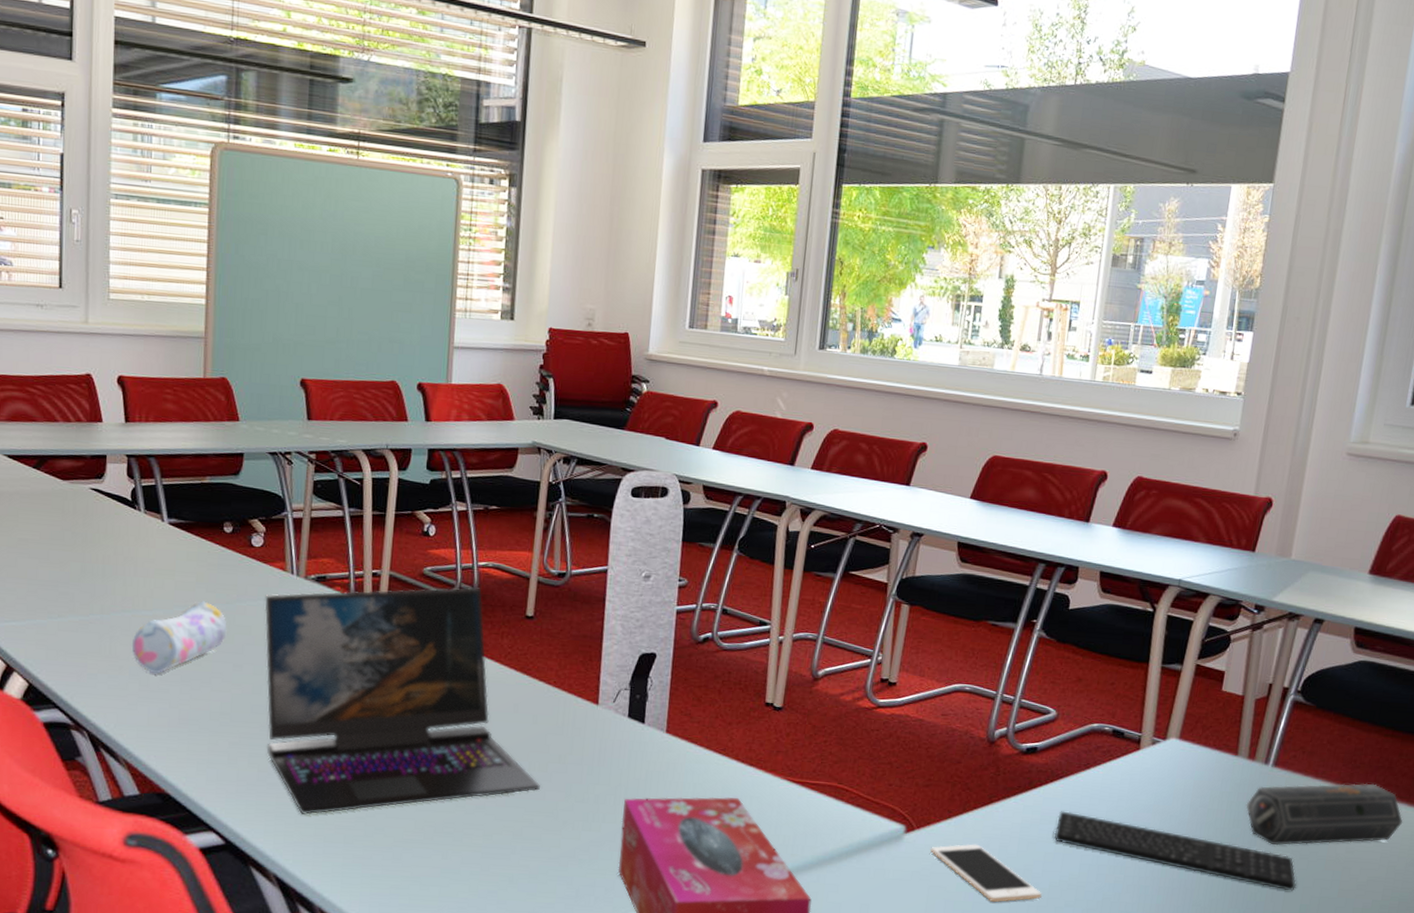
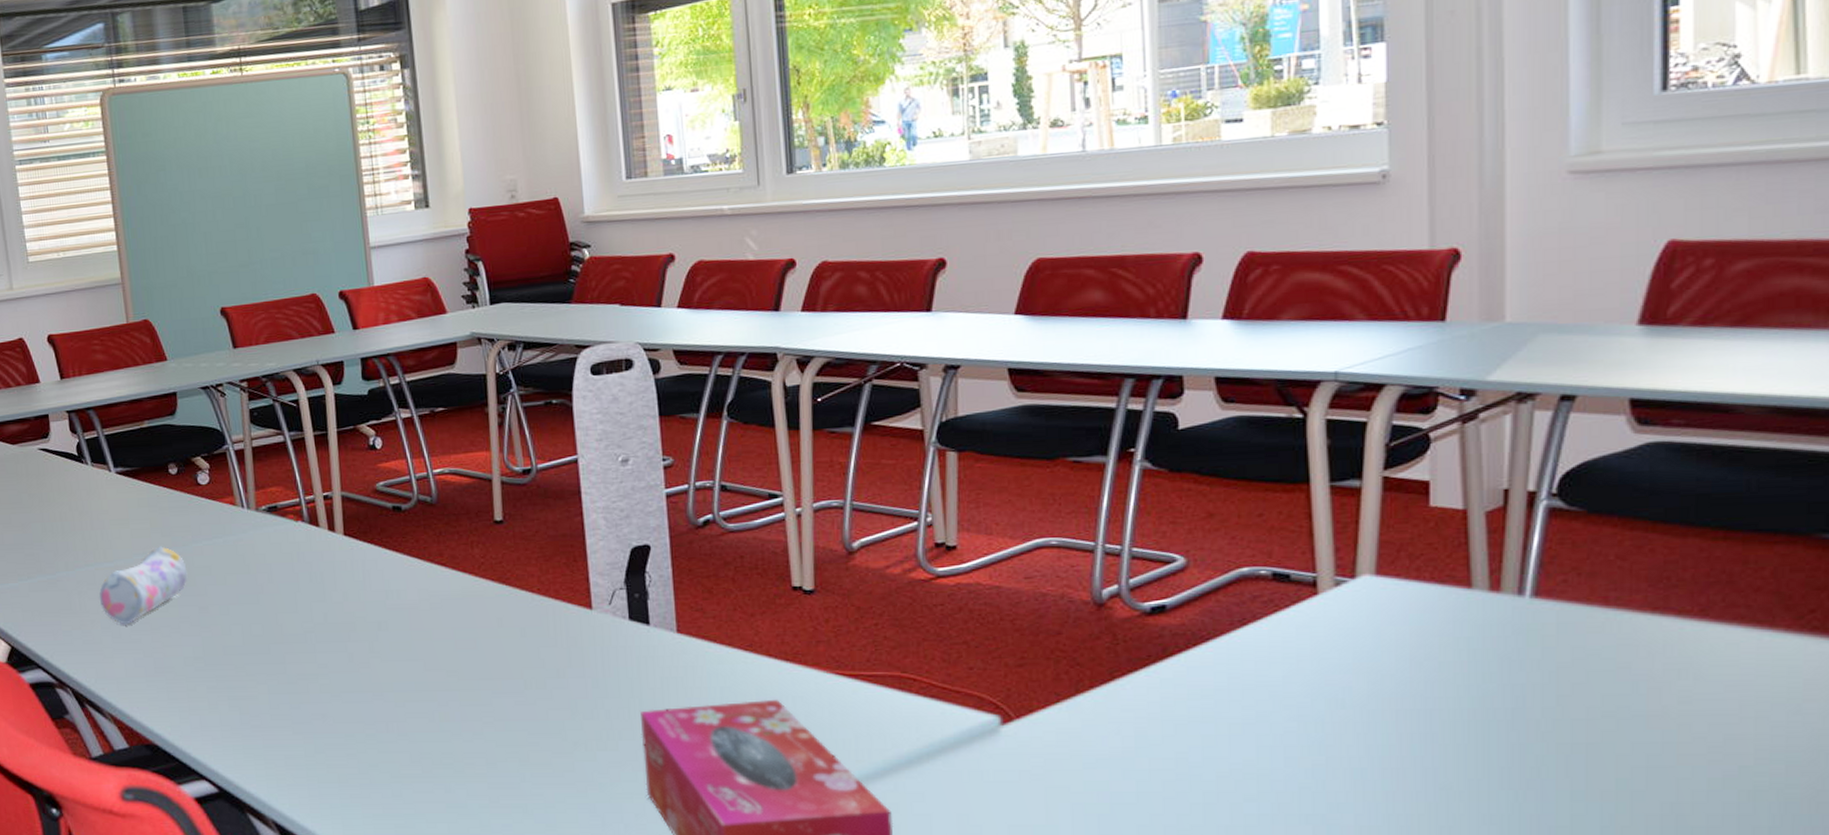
laptop: present [264,587,540,815] -> none [219,497,541,755]
cell phone: present [929,843,1043,902] -> none [1038,731,1209,801]
keyboard: present [1053,811,1297,891] -> none [1211,681,1604,762]
speaker: present [1245,783,1403,845] -> none [1499,606,1770,701]

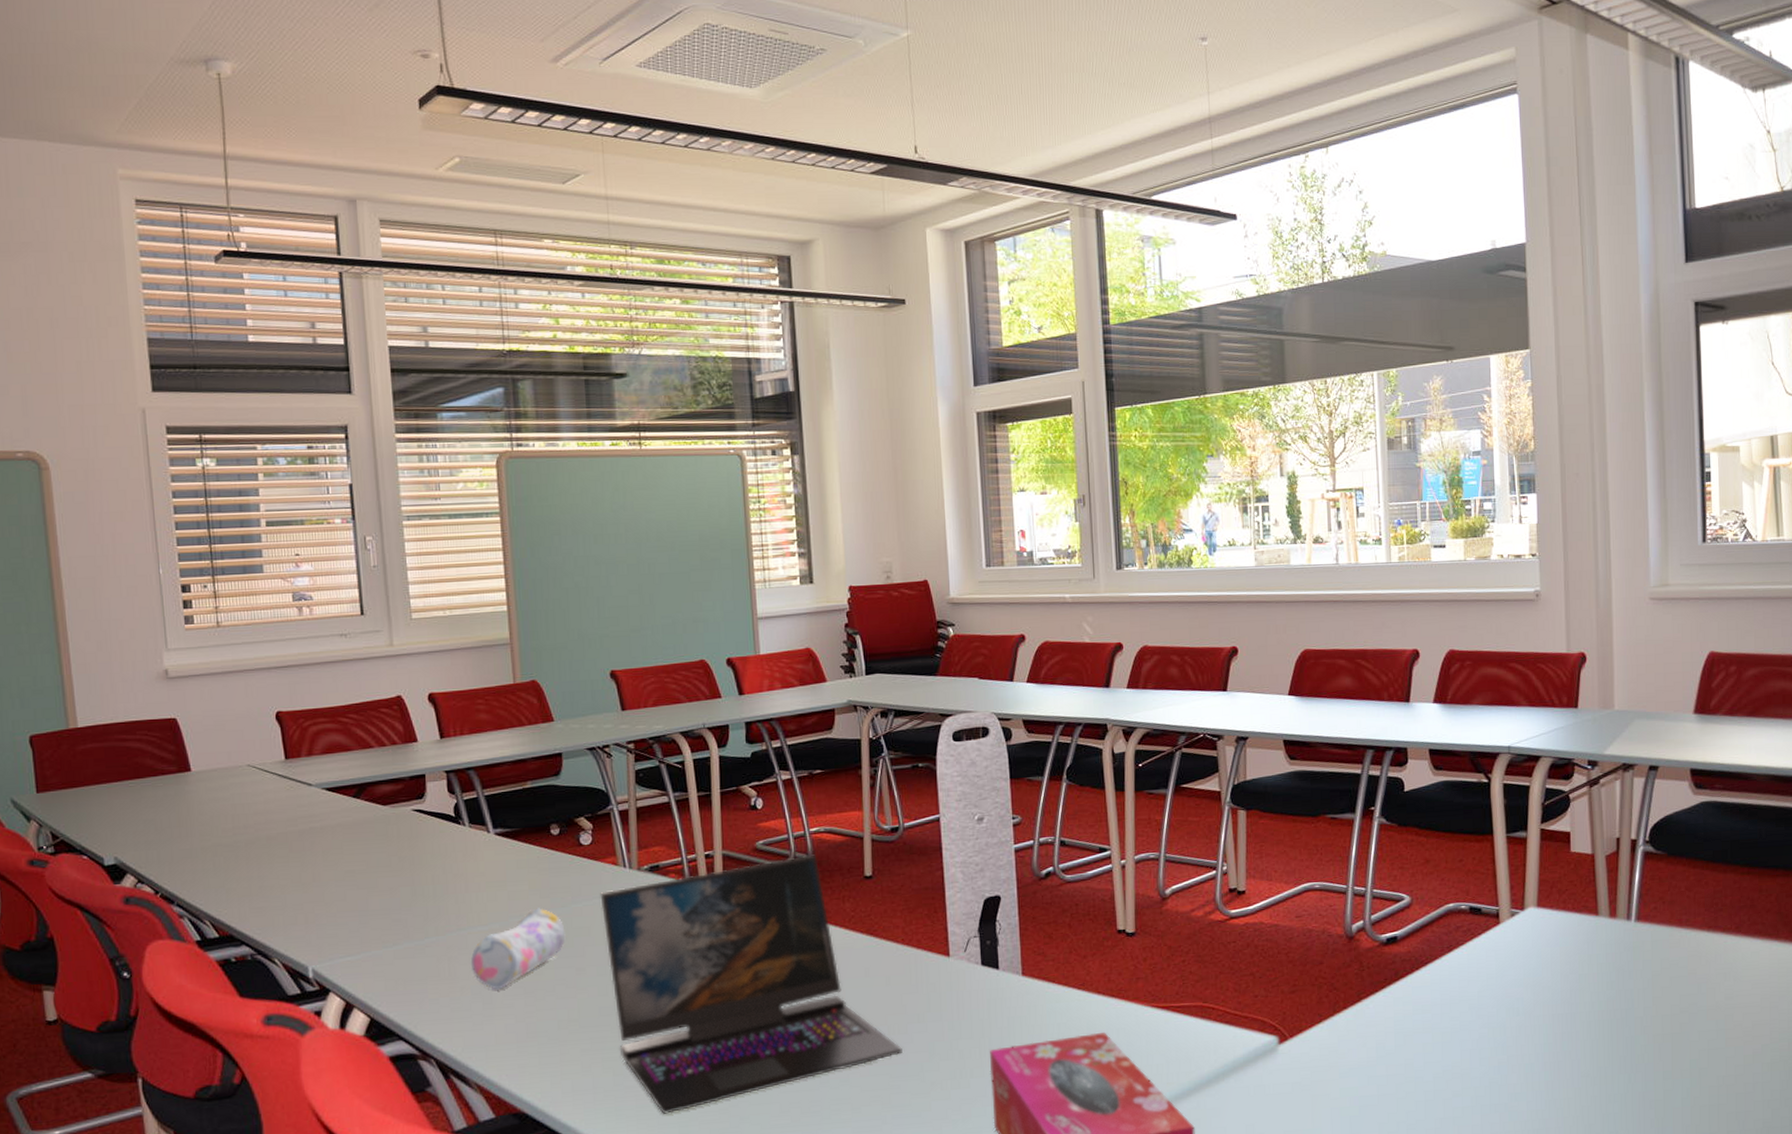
laptop: none [219,497,541,755] -> present [600,854,902,1114]

